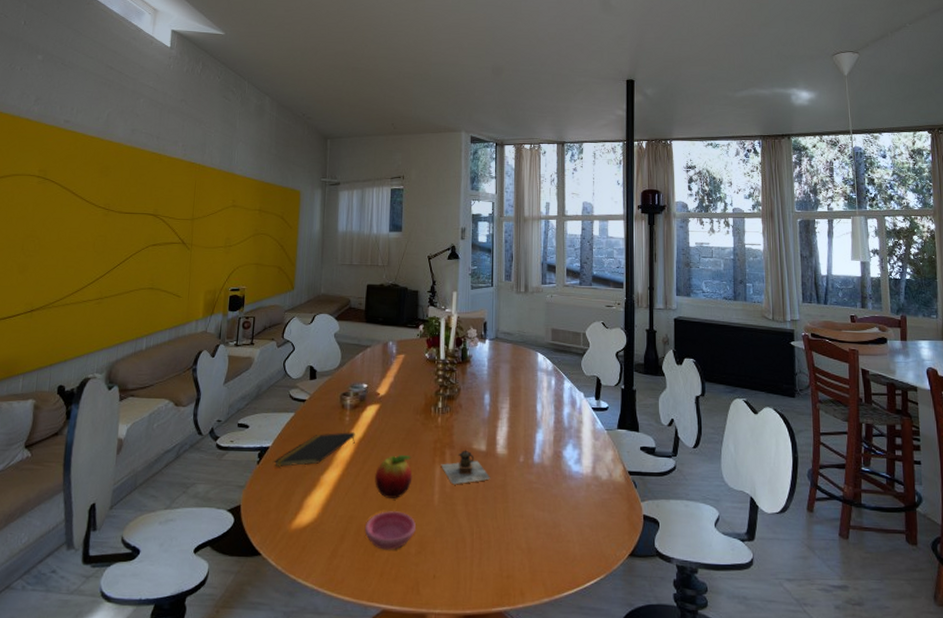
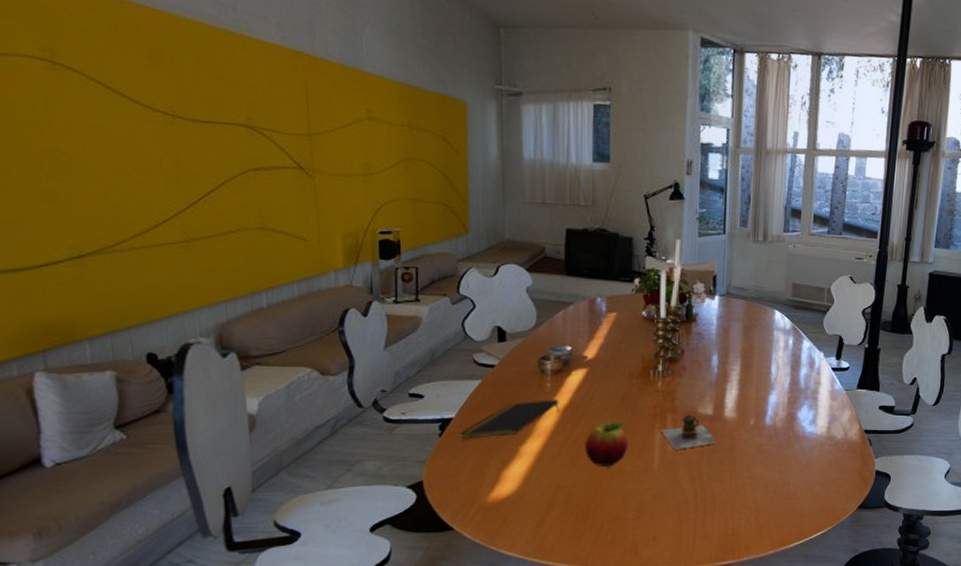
saucer: present [364,511,417,550] -> none [574,479,634,517]

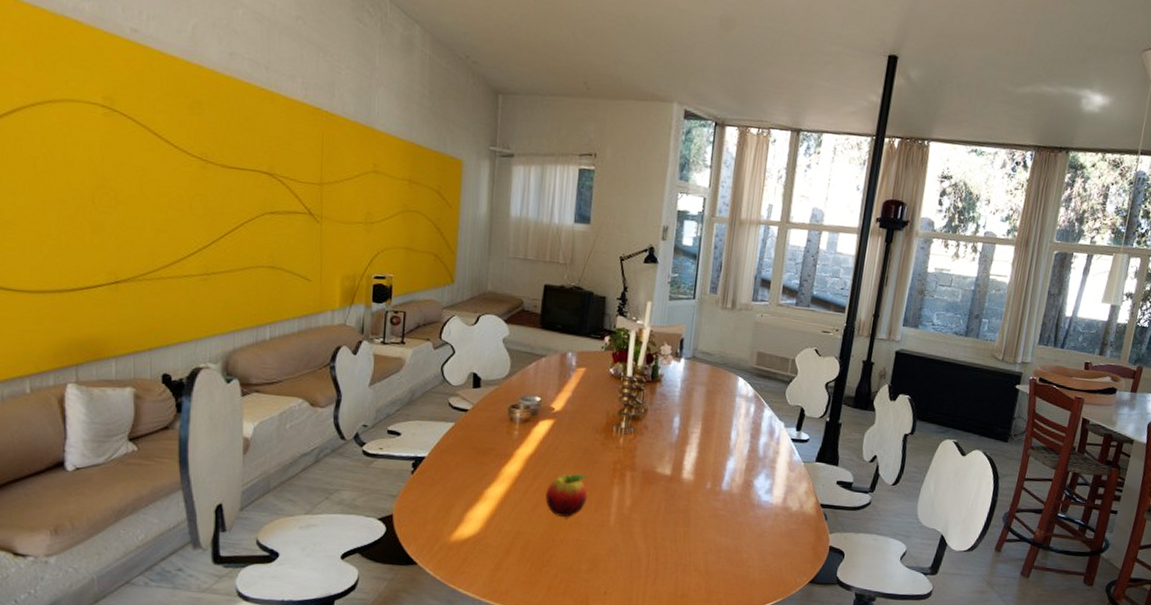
notepad: present [461,399,559,439] -> none [431,446,525,479]
teapot: present [661,414,718,450] -> none [619,473,674,507]

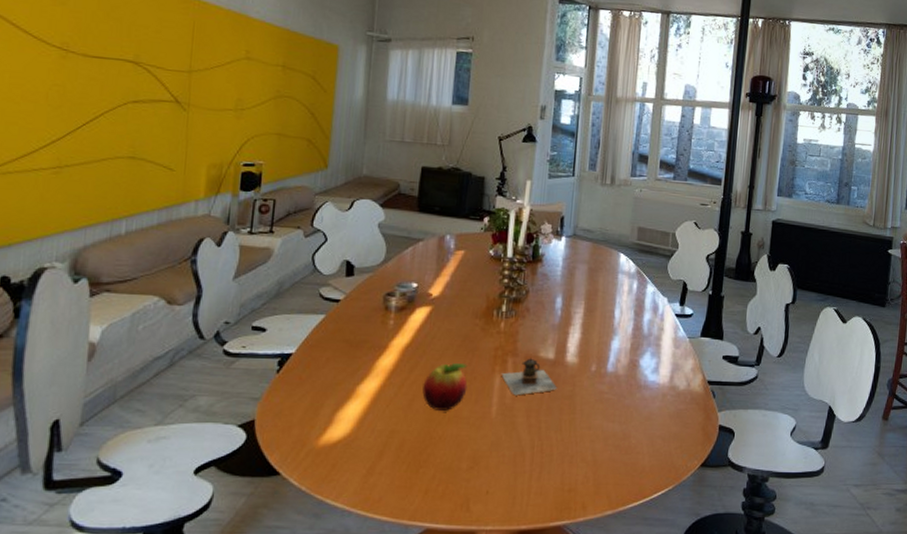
teapot: none [619,473,674,507] -> present [501,358,558,396]

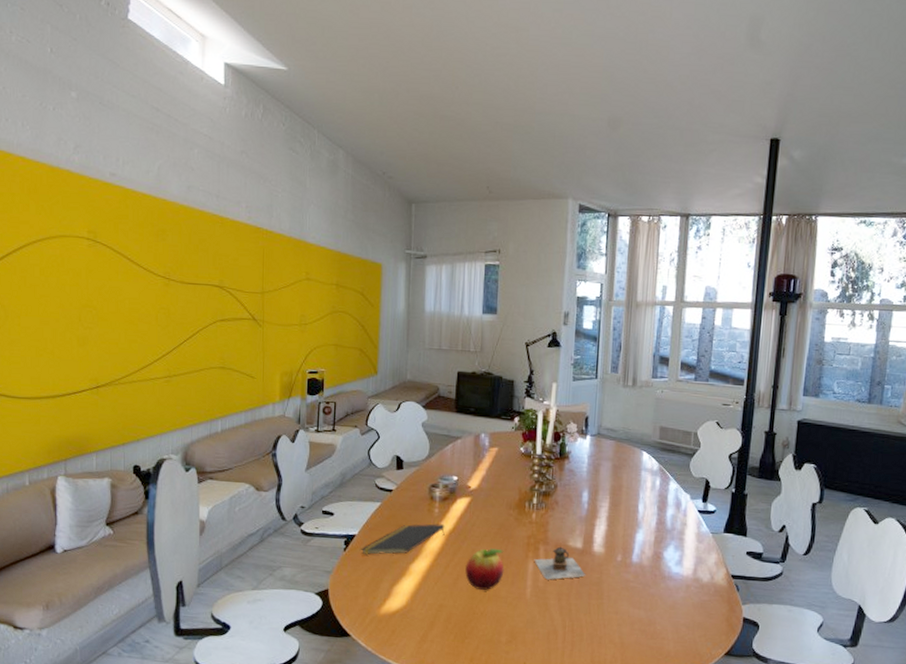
notepad: none [299,337,401,376] -> present [362,523,445,555]

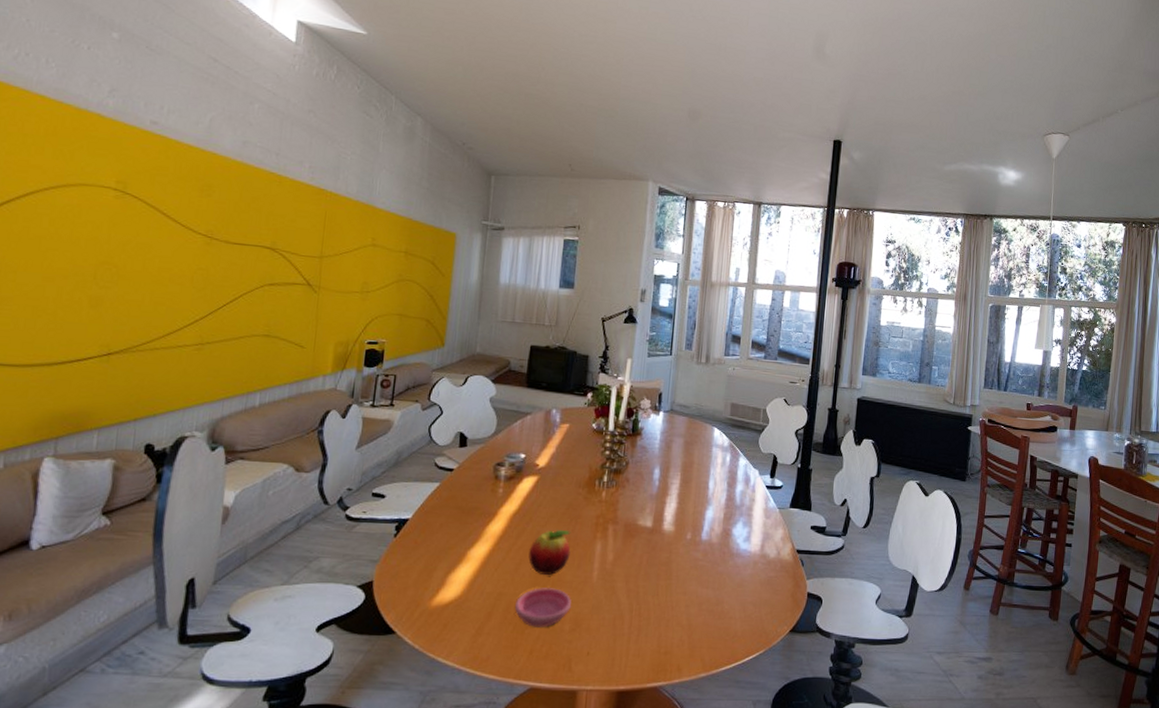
notepad: present [362,523,445,555] -> none [414,505,509,540]
saucer: none [454,601,508,638] -> present [514,588,572,628]
teapot: present [534,546,586,580] -> none [602,526,655,562]

